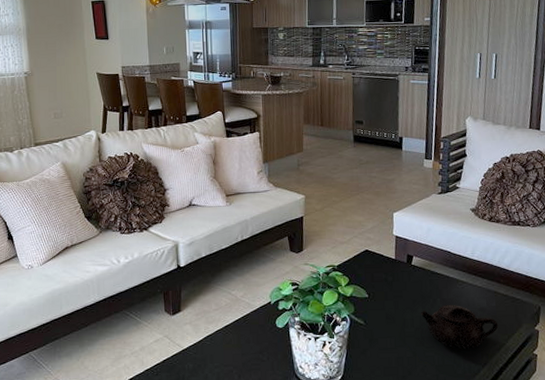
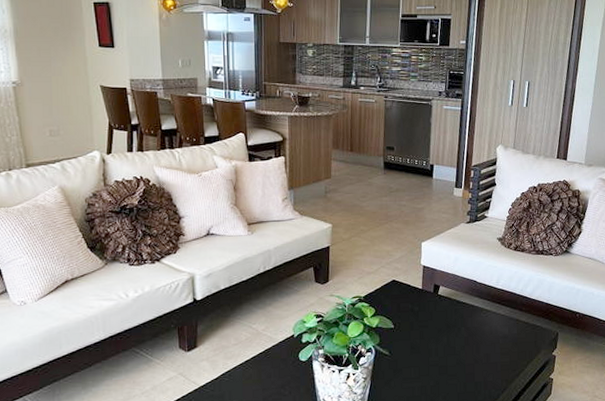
teapot: present [421,304,499,350] -> none [445,332,519,377]

